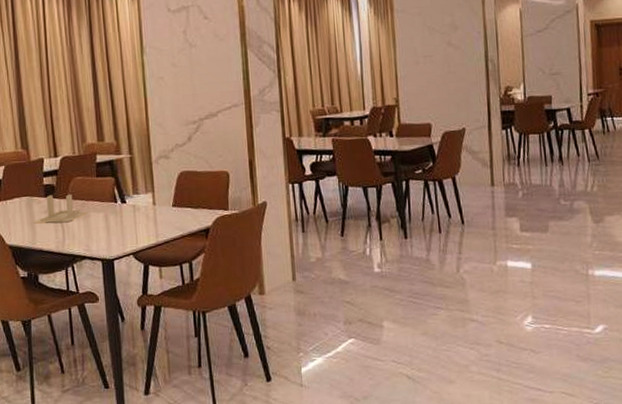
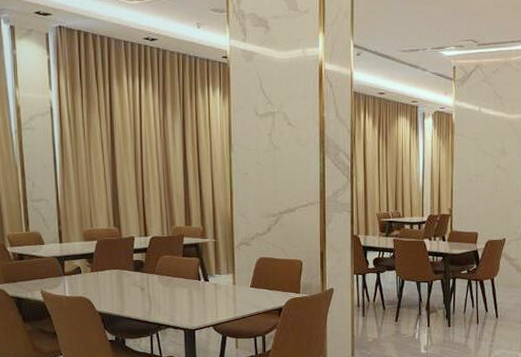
napkin holder: present [34,194,87,224] -> none [123,270,173,295]

